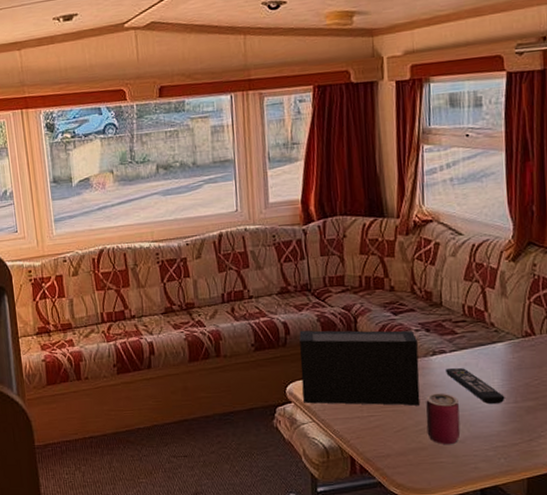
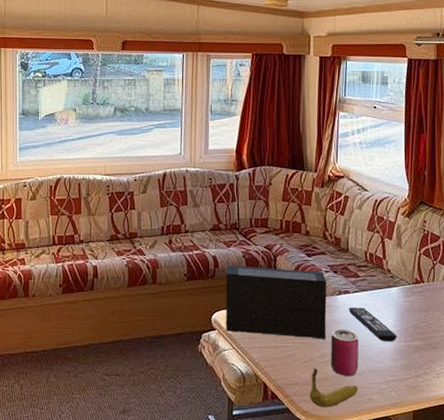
banana: none [403,436,461,479] -> present [309,367,358,407]

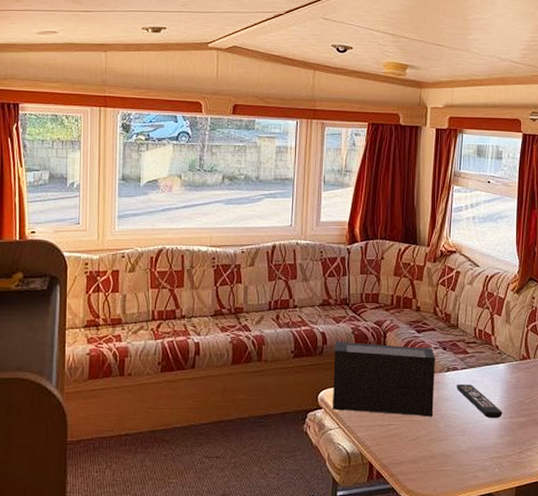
banana: present [309,367,358,407] -> none [414,445,463,486]
can: present [330,329,359,377] -> none [437,406,465,455]

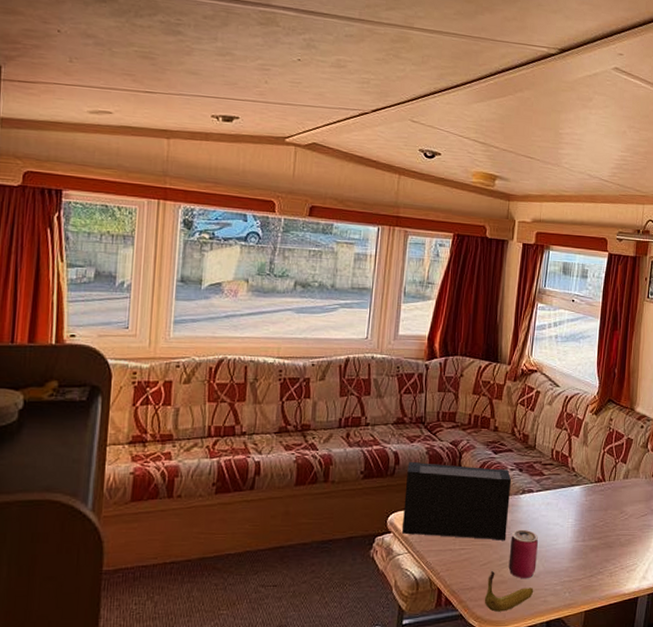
banana: none [414,445,463,486] -> present [484,570,534,612]
can: none [437,406,465,455] -> present [508,529,538,579]
remote control: present [456,383,503,419] -> none [530,506,576,542]

